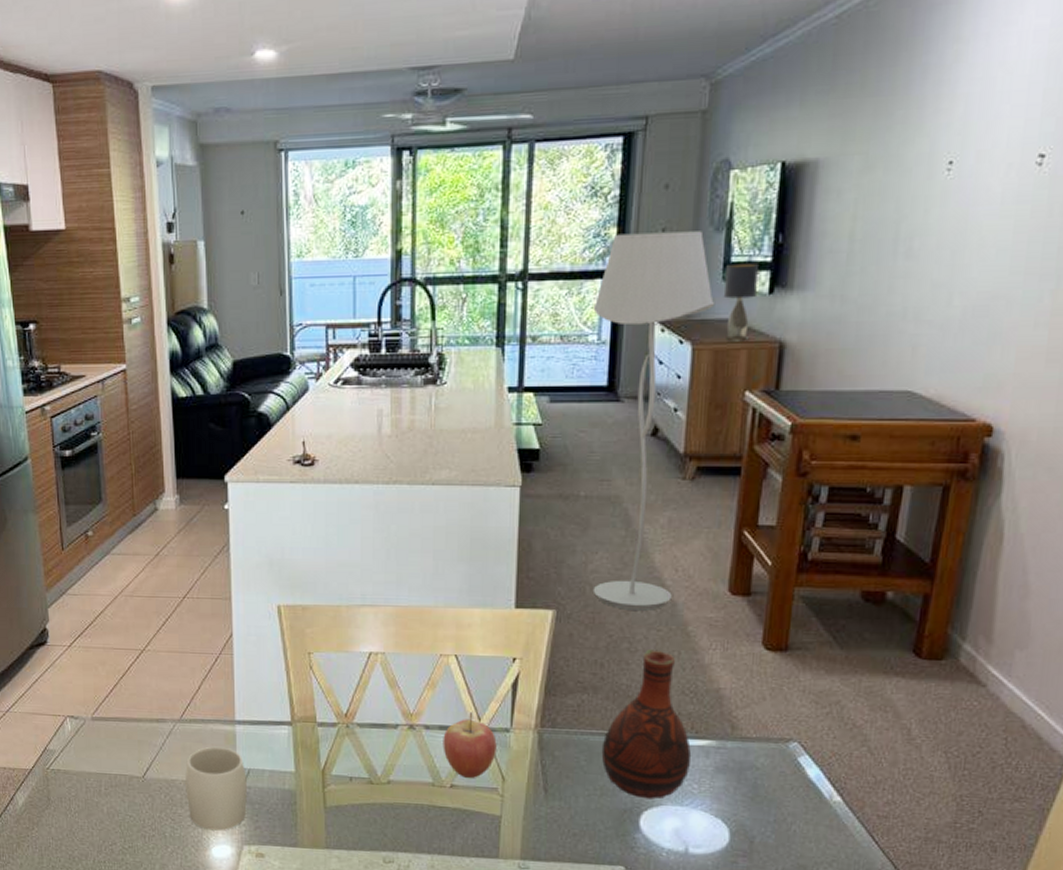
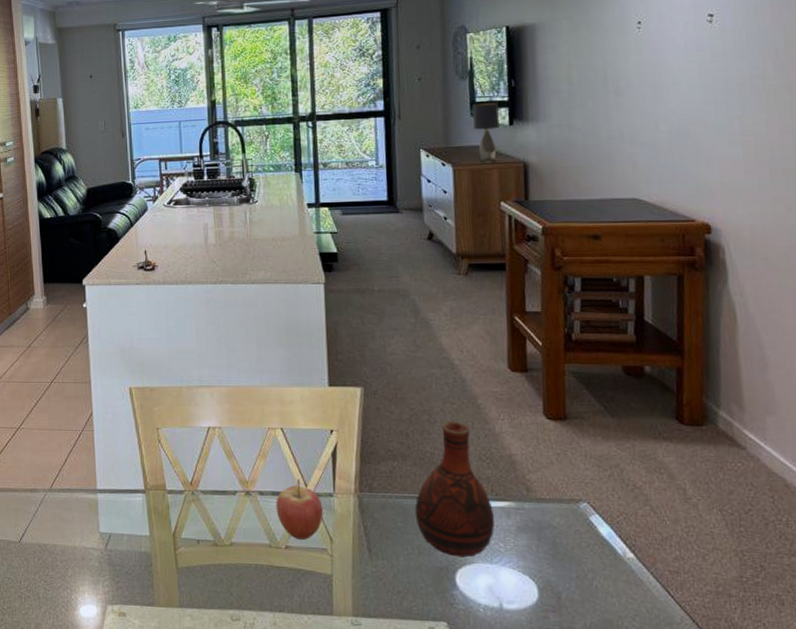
mug: present [185,746,247,831] -> none [55,513,109,591]
floor lamp: present [592,231,716,611] -> none [370,79,468,386]

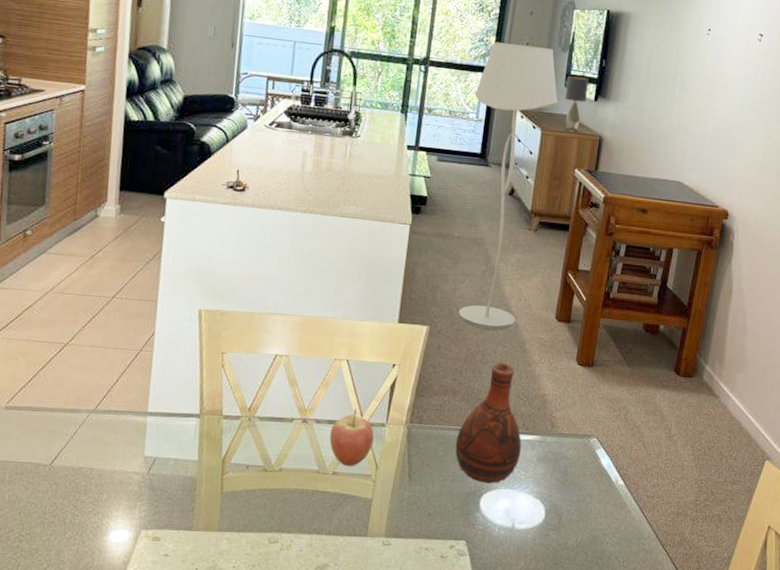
floor lamp: none [370,79,468,386] -> present [458,41,559,330]

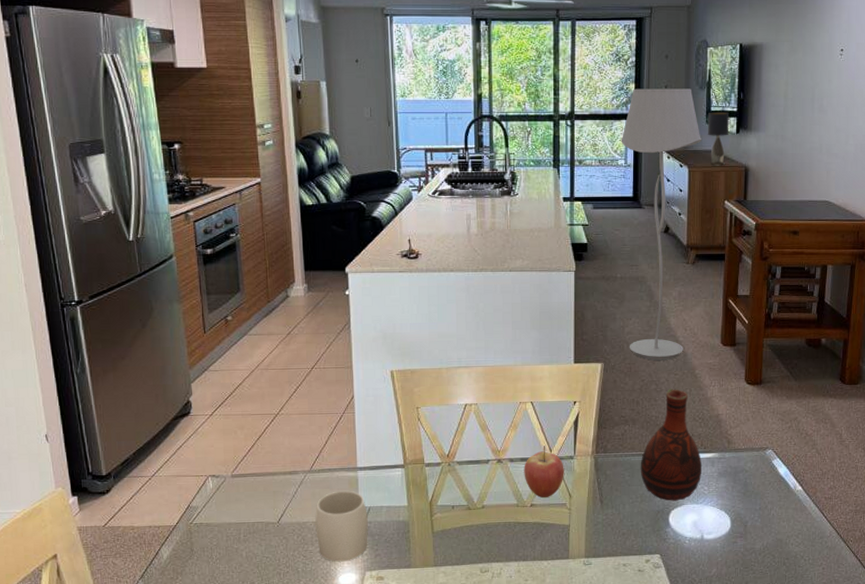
mug: none [91,436,152,516] -> present [315,490,368,562]

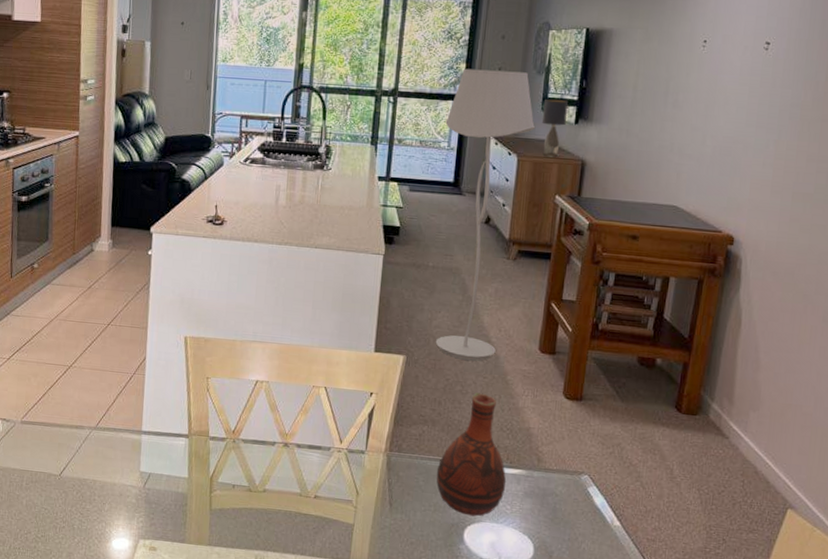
mug: present [315,490,368,562] -> none [95,452,147,526]
fruit: present [524,446,564,498] -> none [310,435,354,491]

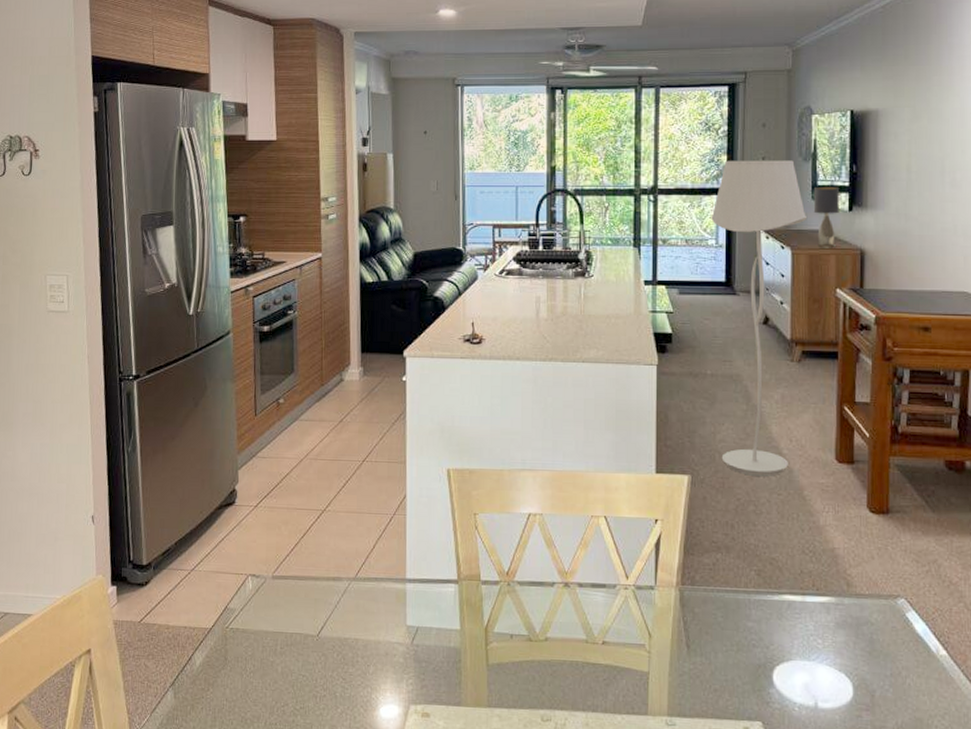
vase: present [436,392,506,517] -> none [736,512,814,655]

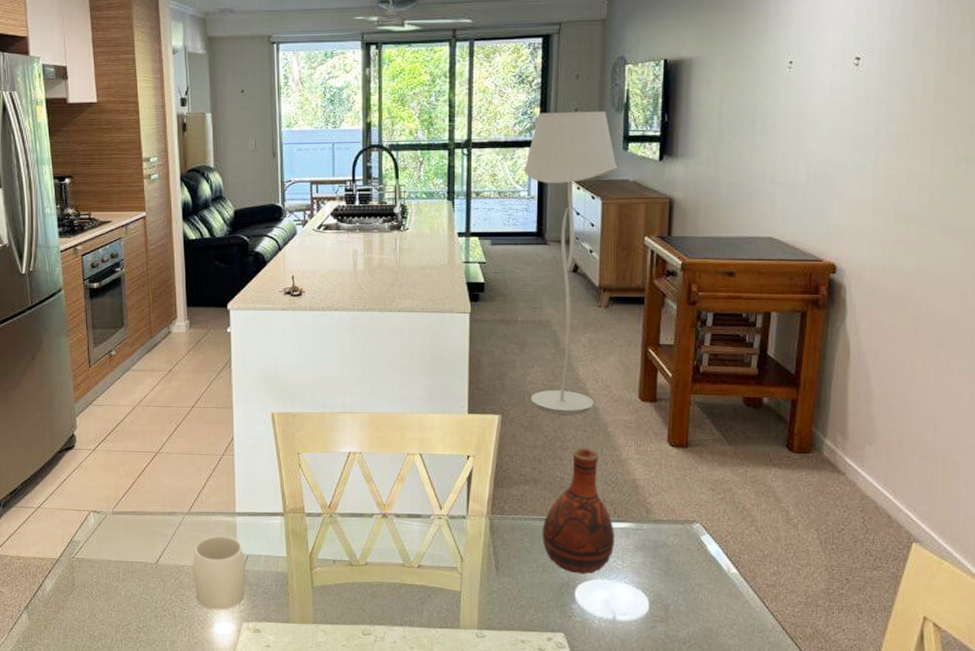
mug: none [357,604,415,690] -> present [193,535,246,610]
vase: none [736,512,814,655] -> present [542,447,614,574]
table lamp: present [813,186,840,248] -> none [624,136,651,198]

